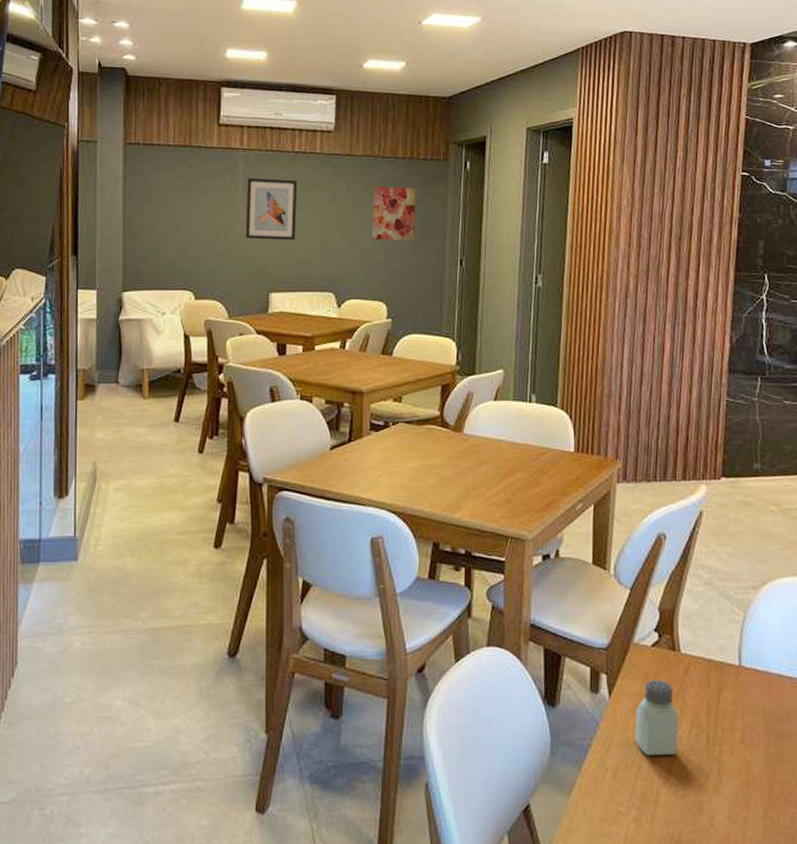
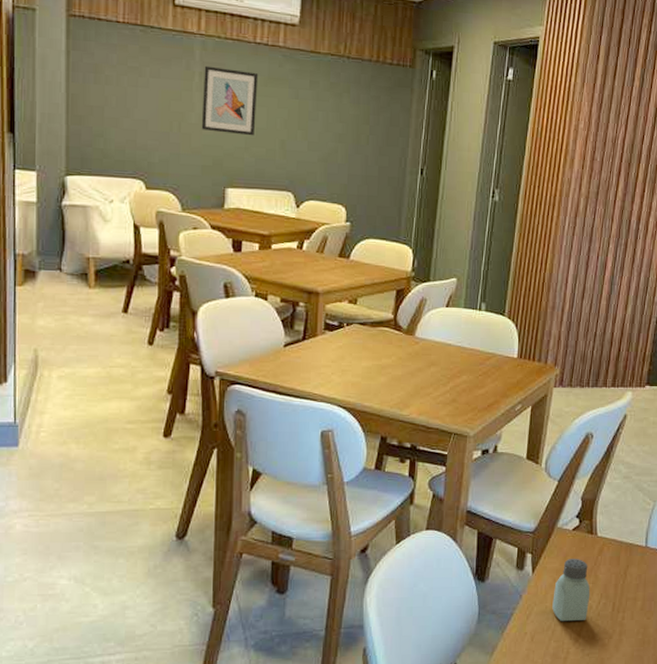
wall art: present [371,186,416,242] -> none [333,86,381,147]

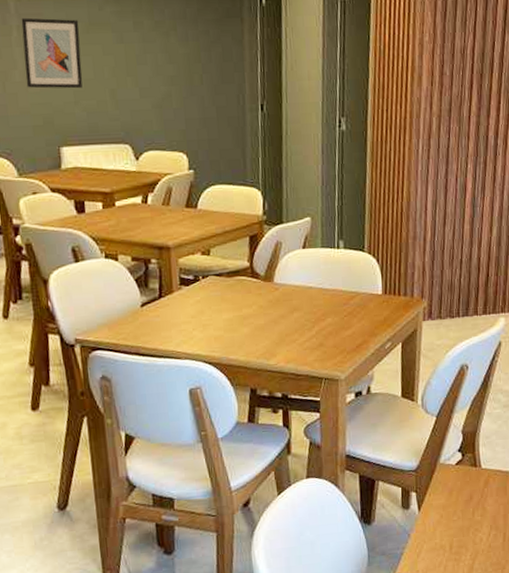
saltshaker: present [552,558,591,622] -> none [442,492,480,557]

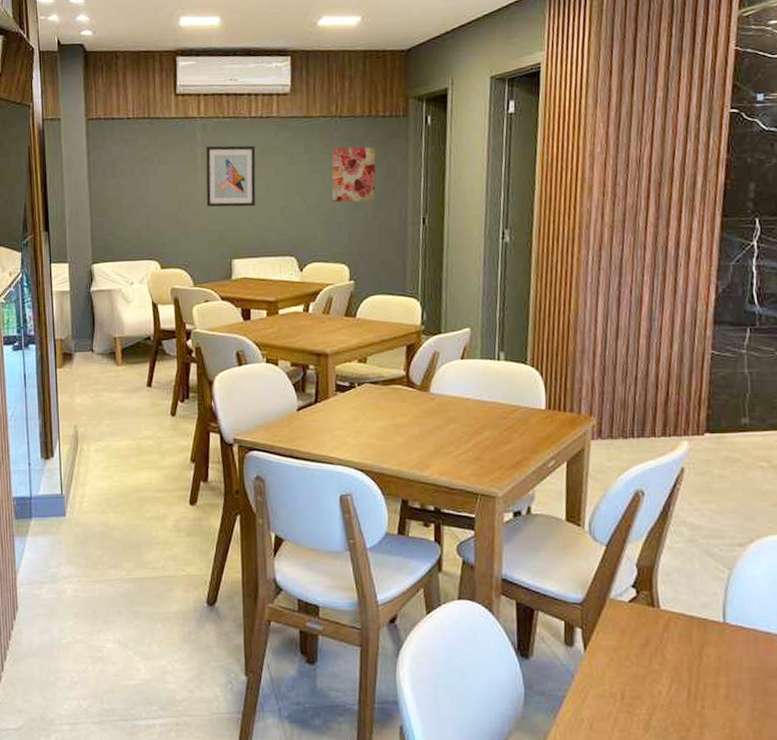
wall art: none [163,24,212,86] -> present [331,146,376,202]

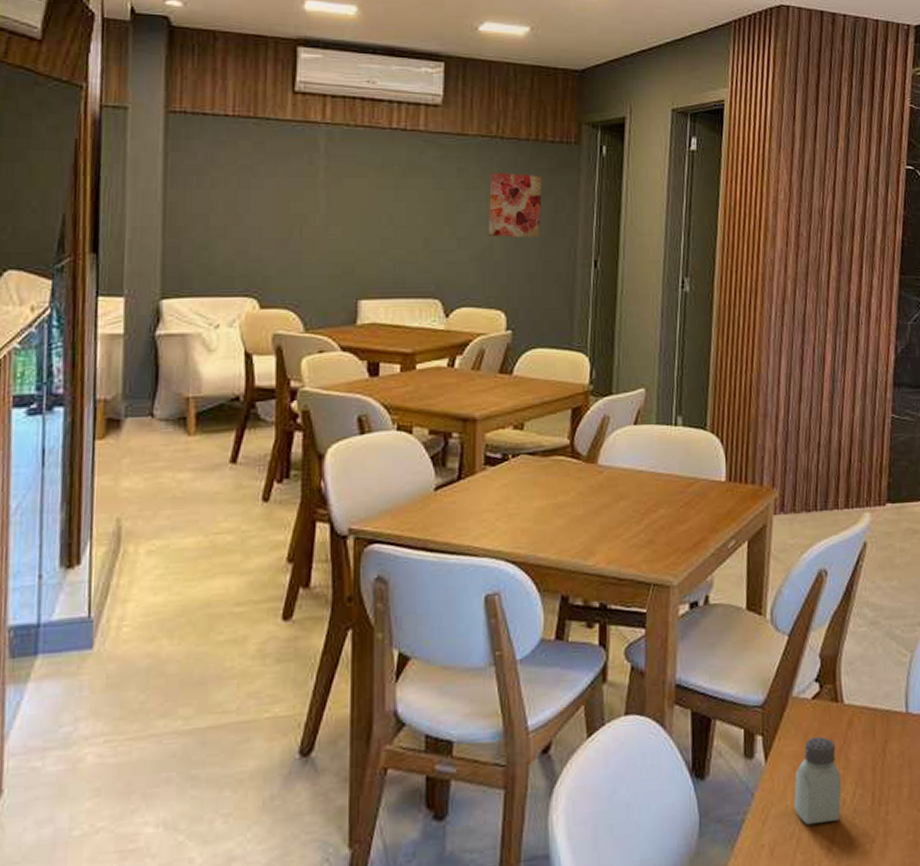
wall art: present [206,145,256,207] -> none [327,158,396,236]
saltshaker: none [611,634,658,709] -> present [794,736,842,826]

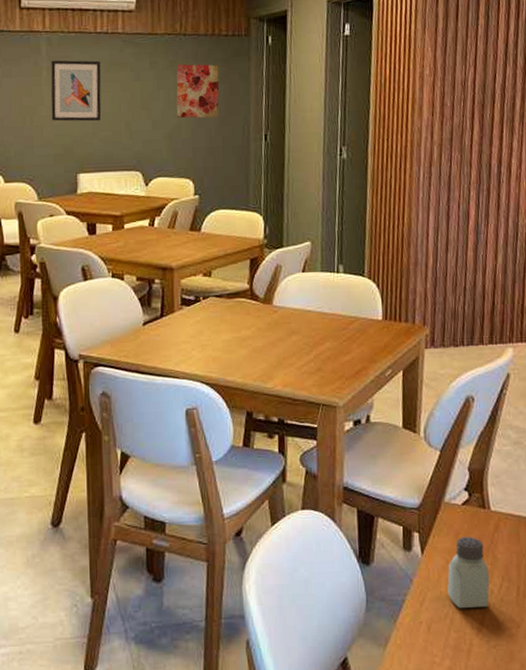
wall art: none [327,158,396,236] -> present [51,60,102,122]

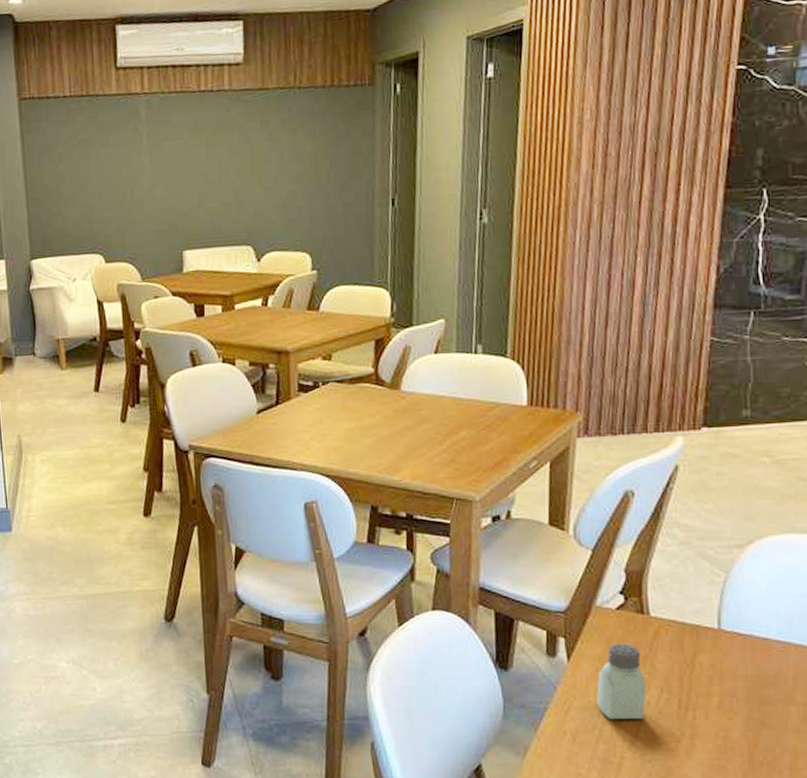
wall art: present [51,60,102,122] -> none [151,123,208,193]
wall art: present [176,64,219,118] -> none [290,120,340,184]

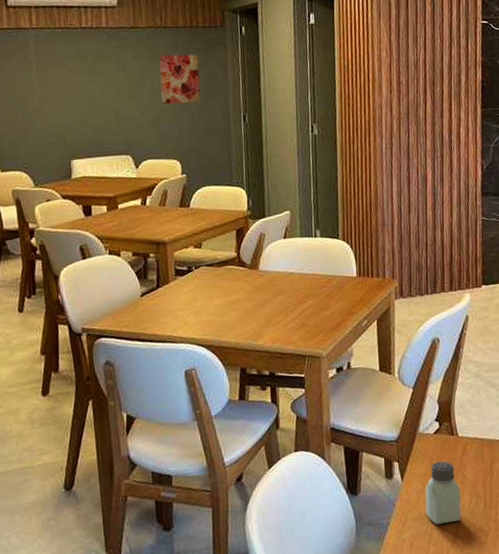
wall art: none [290,120,340,184] -> present [159,54,200,104]

